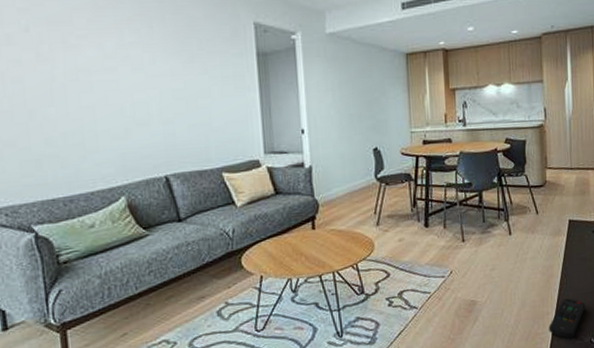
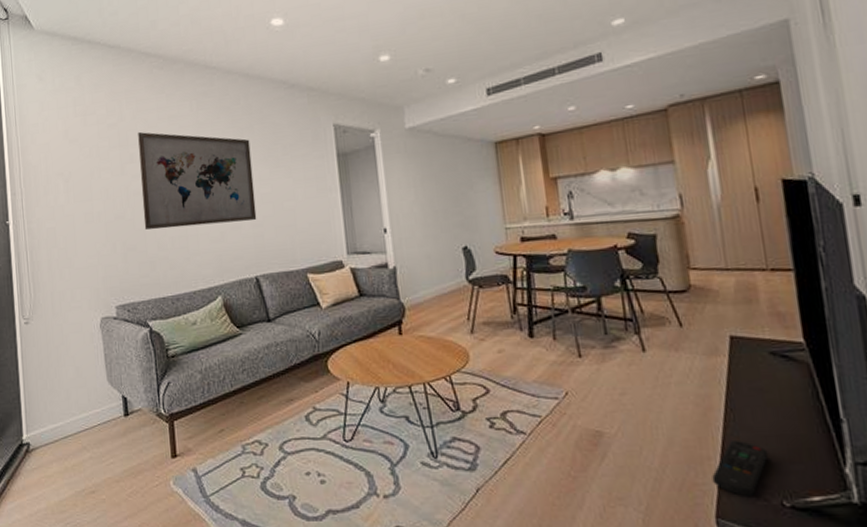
wall art: none [16,9,168,124] -> present [138,131,257,230]

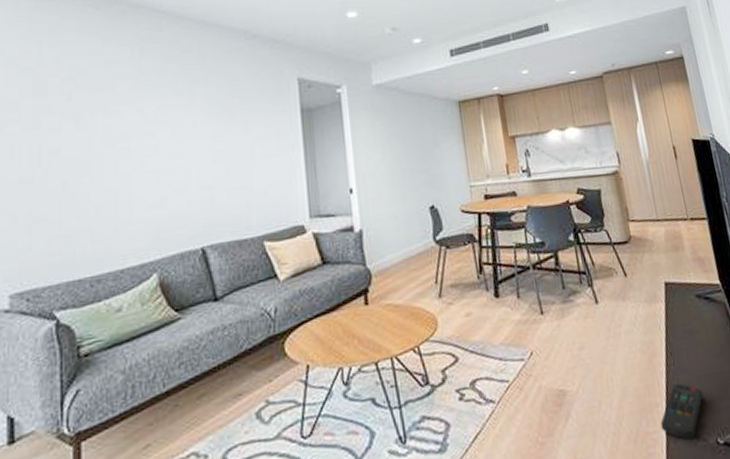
wall art: present [138,131,257,230] -> none [59,78,207,196]

